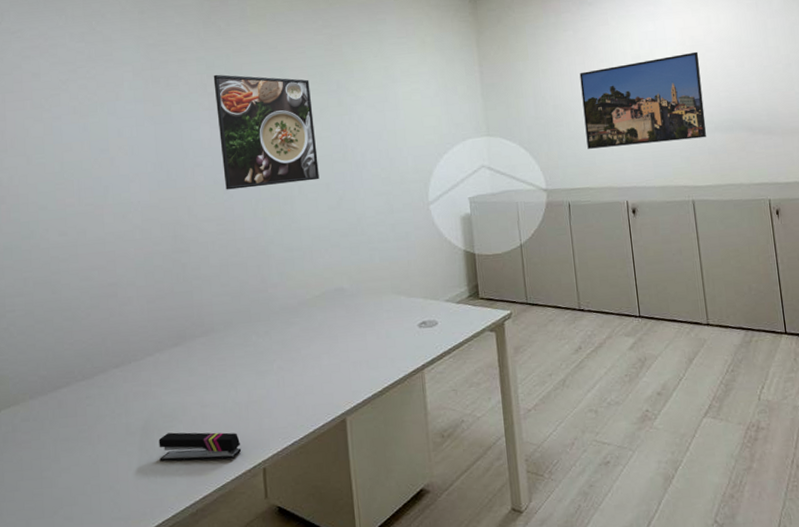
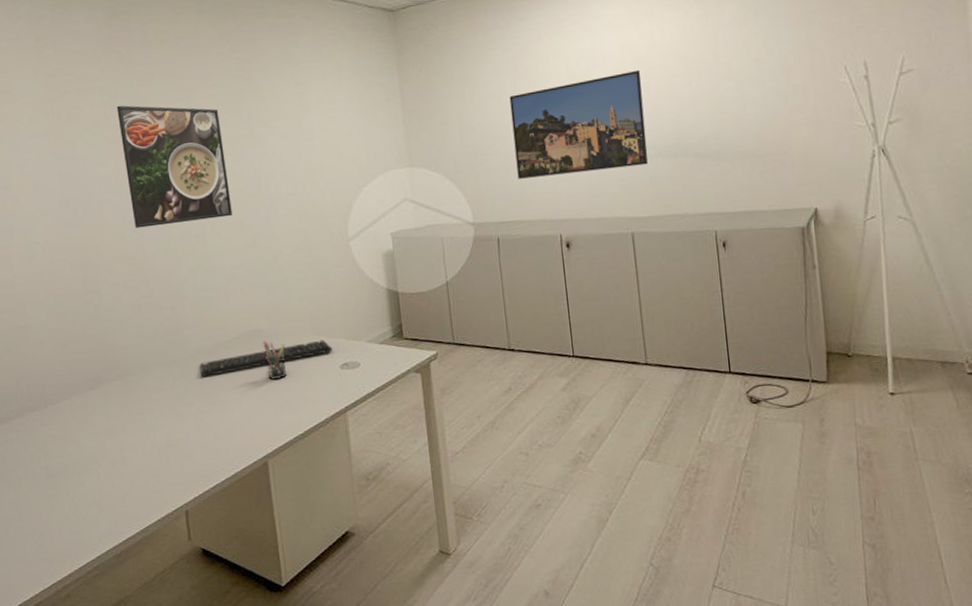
stapler: present [158,432,242,462] -> none [79,475,163,505]
keyboard: none [282,299,412,334] -> present [199,339,333,377]
pen holder: none [345,299,367,338] -> present [263,340,287,380]

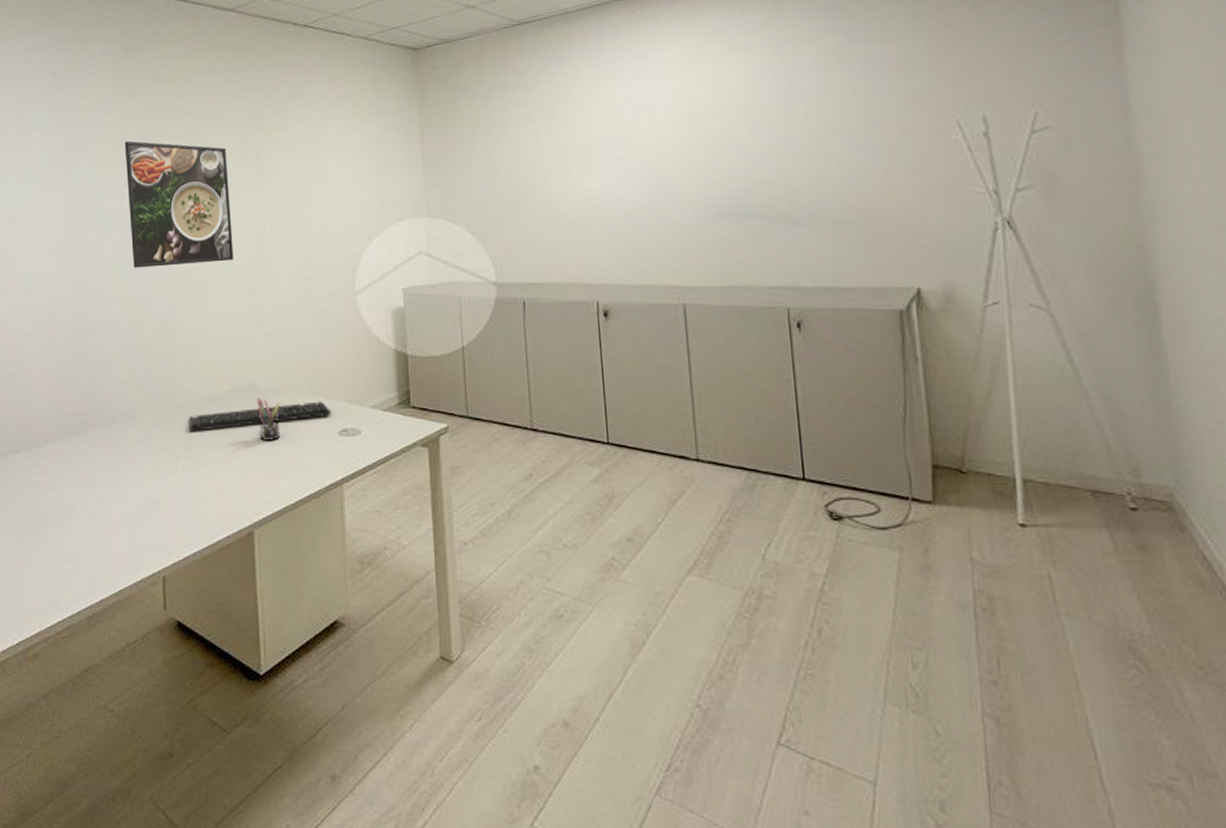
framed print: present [509,69,648,179] -> none [543,118,705,236]

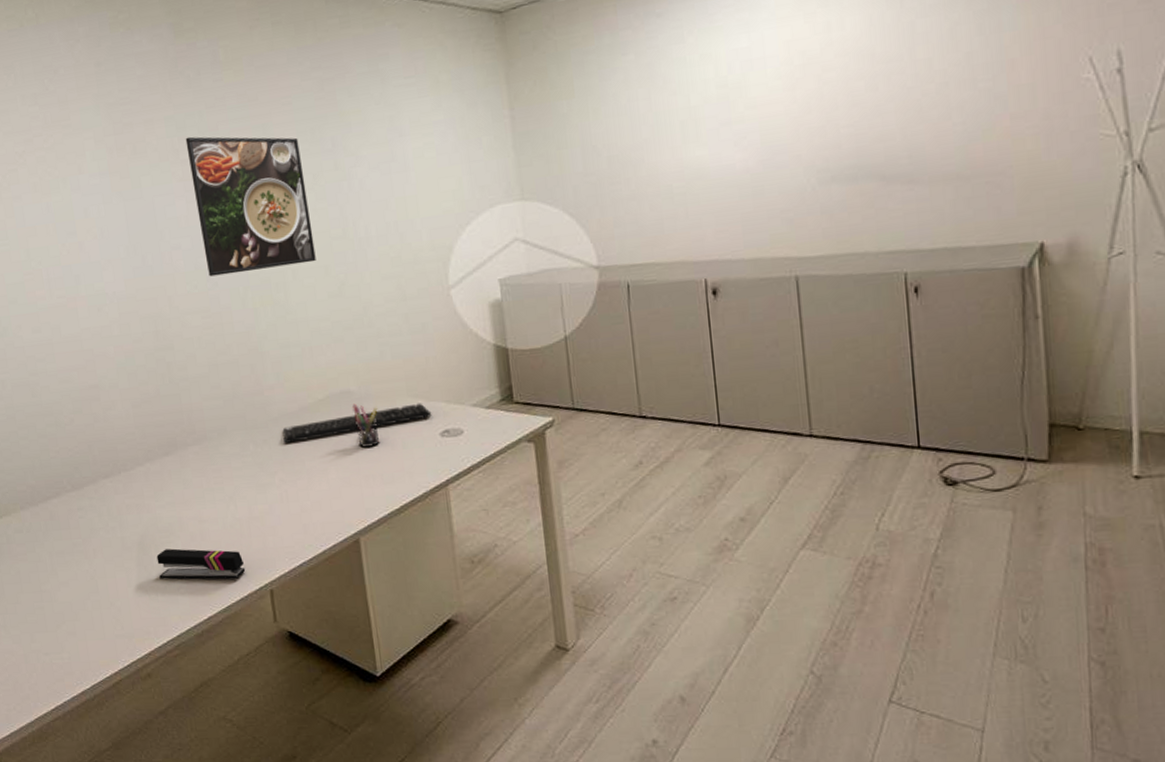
stapler: none [56,528,141,563] -> present [156,548,246,580]

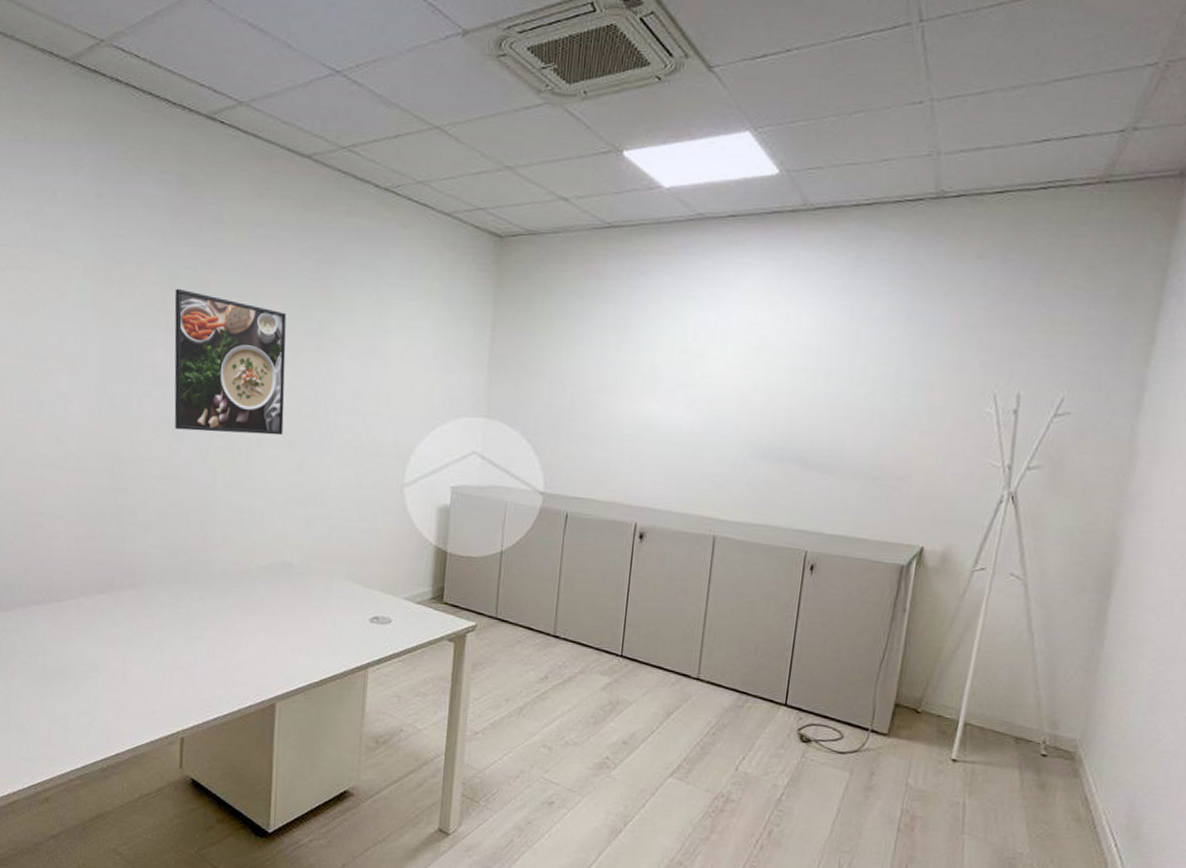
stapler: present [156,548,246,580] -> none [74,682,161,722]
keyboard: present [282,403,432,443] -> none [220,586,365,603]
pen holder: present [352,403,380,448] -> none [291,577,316,621]

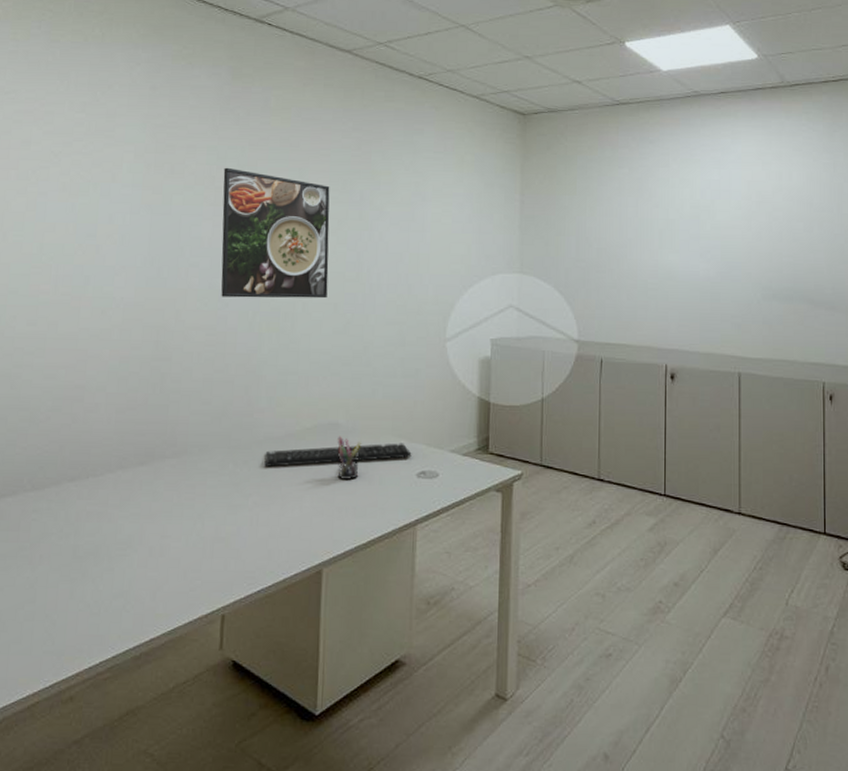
keyboard: none [220,586,365,603] -> present [264,443,412,467]
pen holder: none [291,577,316,621] -> present [337,436,362,481]

